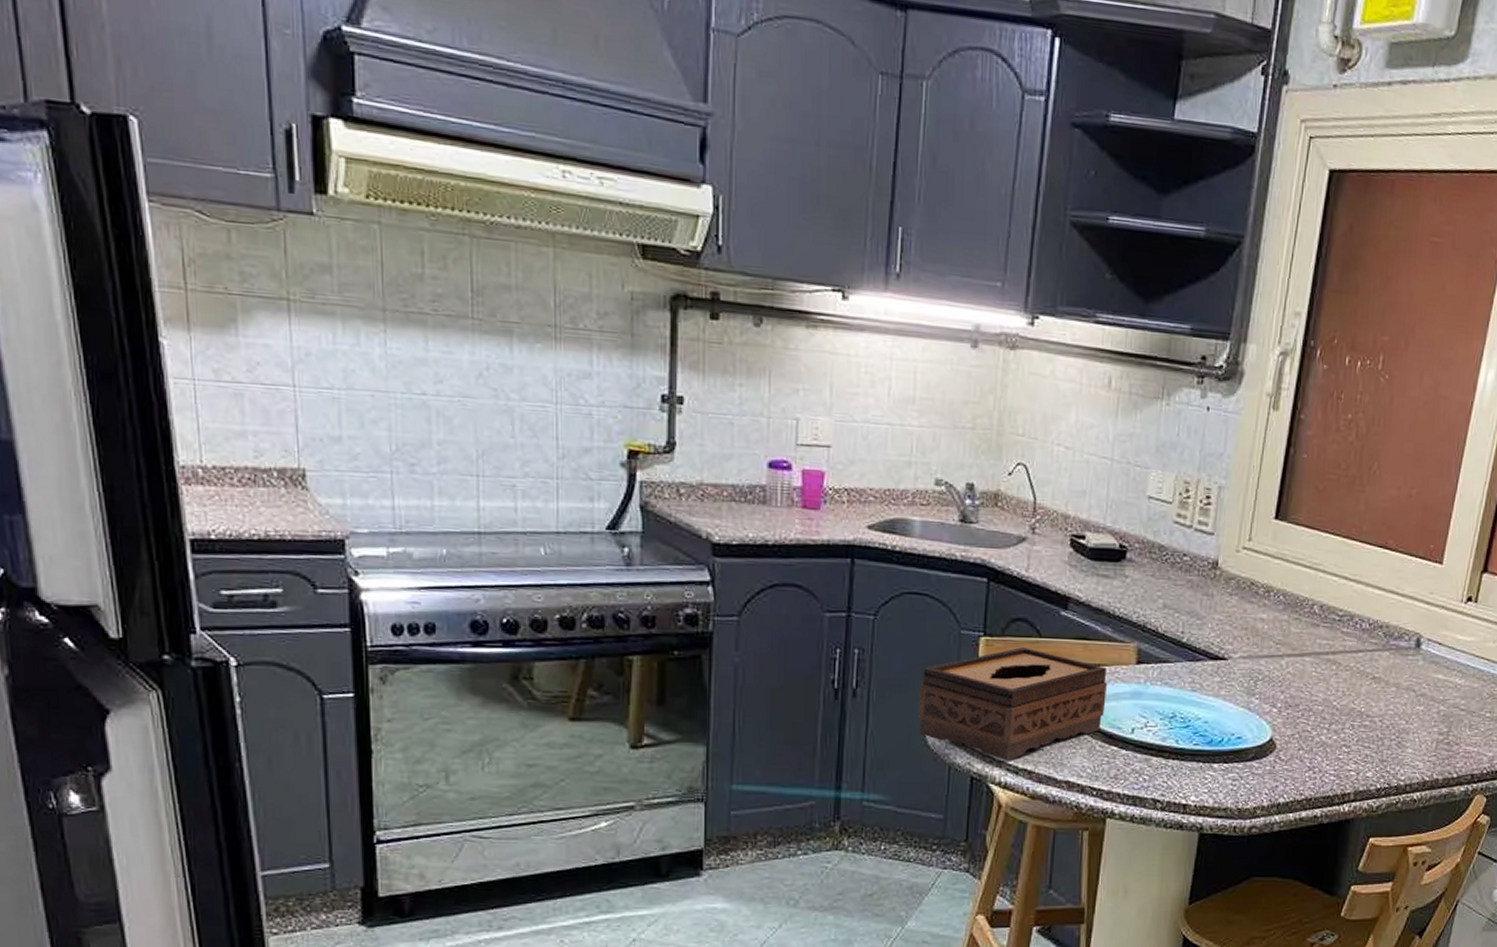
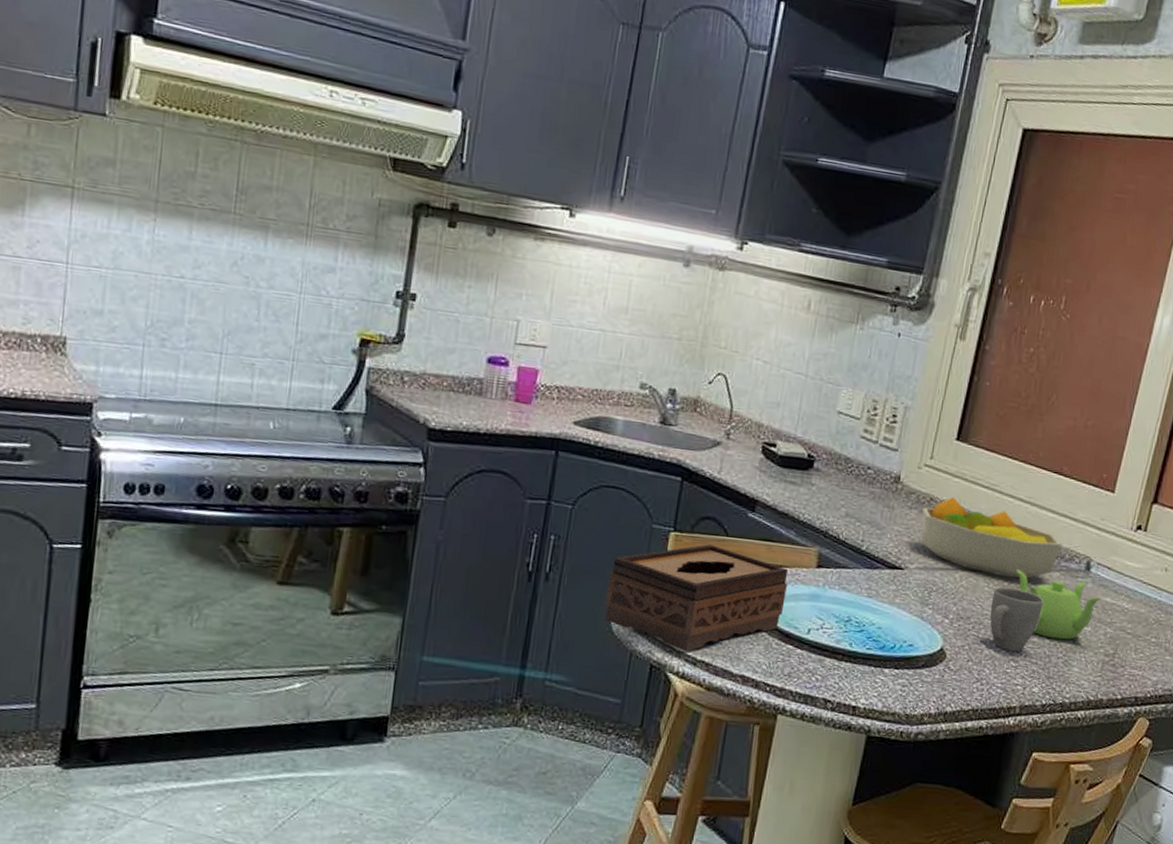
fruit bowl: none [1243,580,1391,661] -> present [920,497,1063,579]
mug: none [1319,670,1374,736] -> present [990,587,1044,651]
teapot: none [1343,651,1434,721] -> present [1015,569,1102,640]

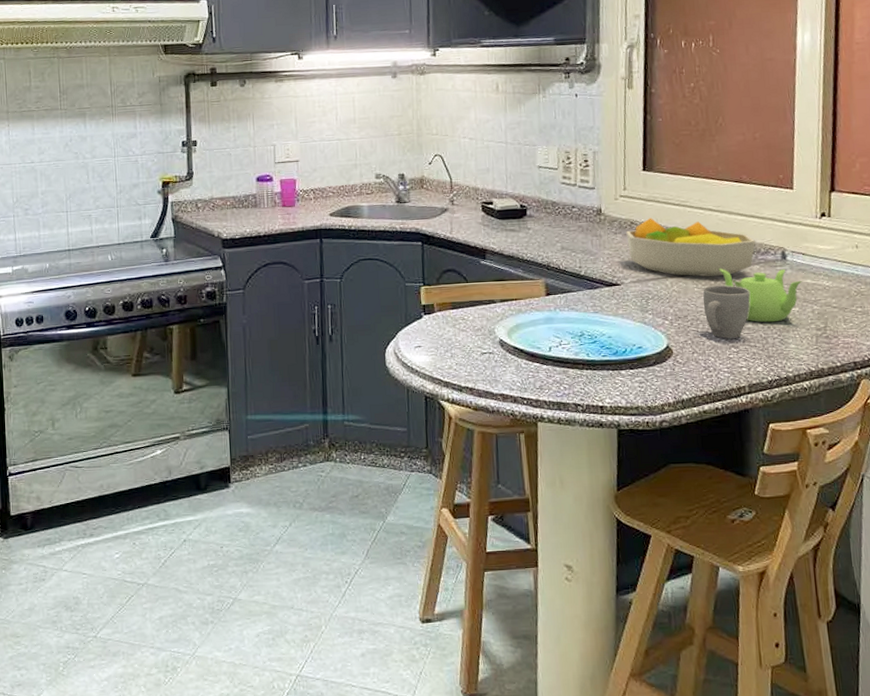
tissue box: present [604,544,789,652] -> none [379,291,525,381]

